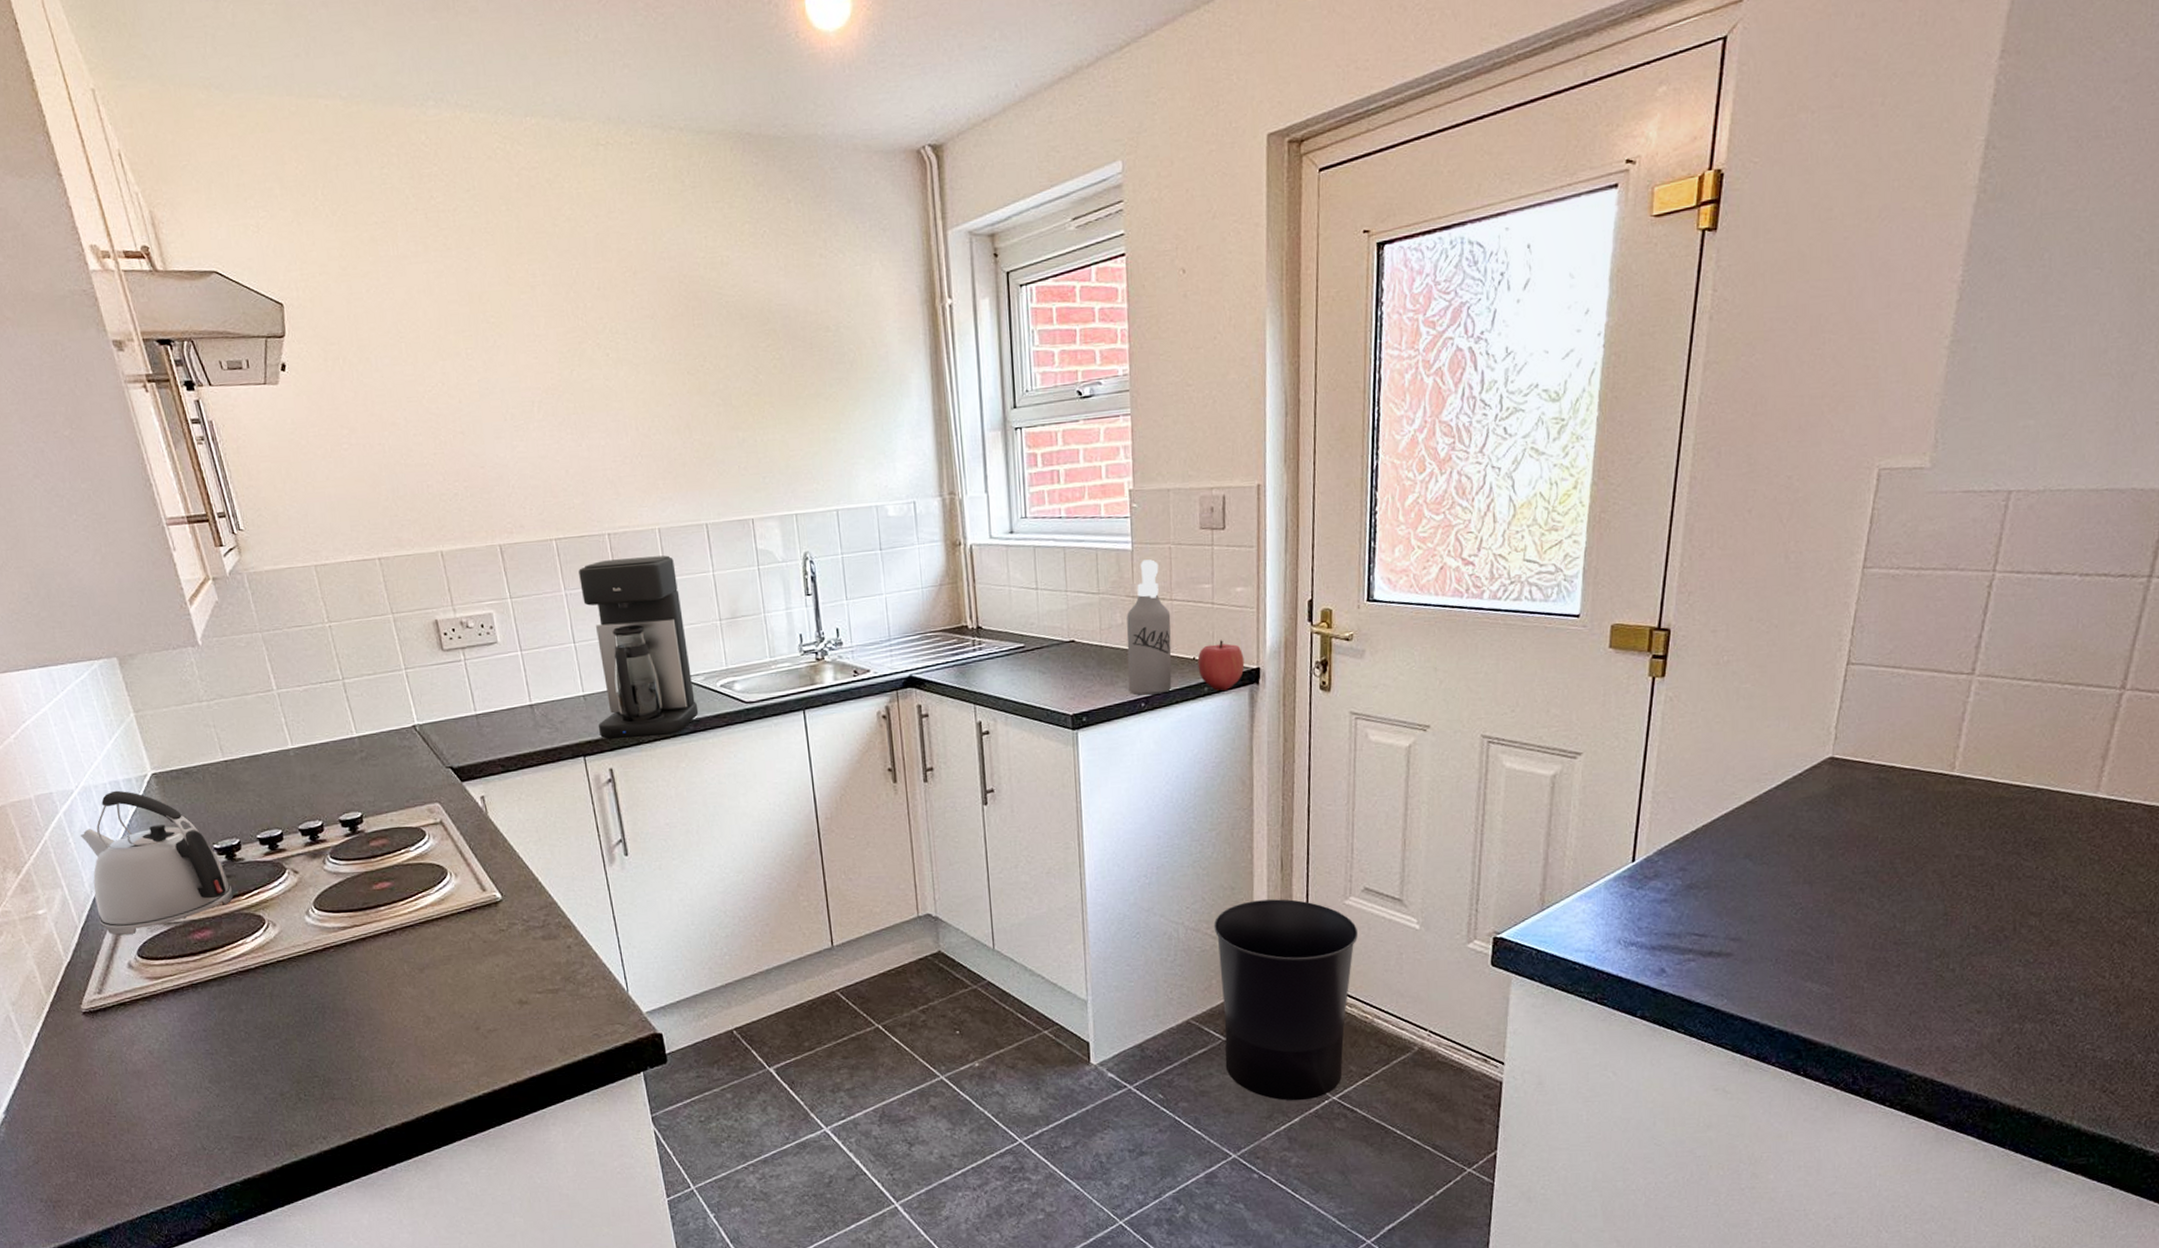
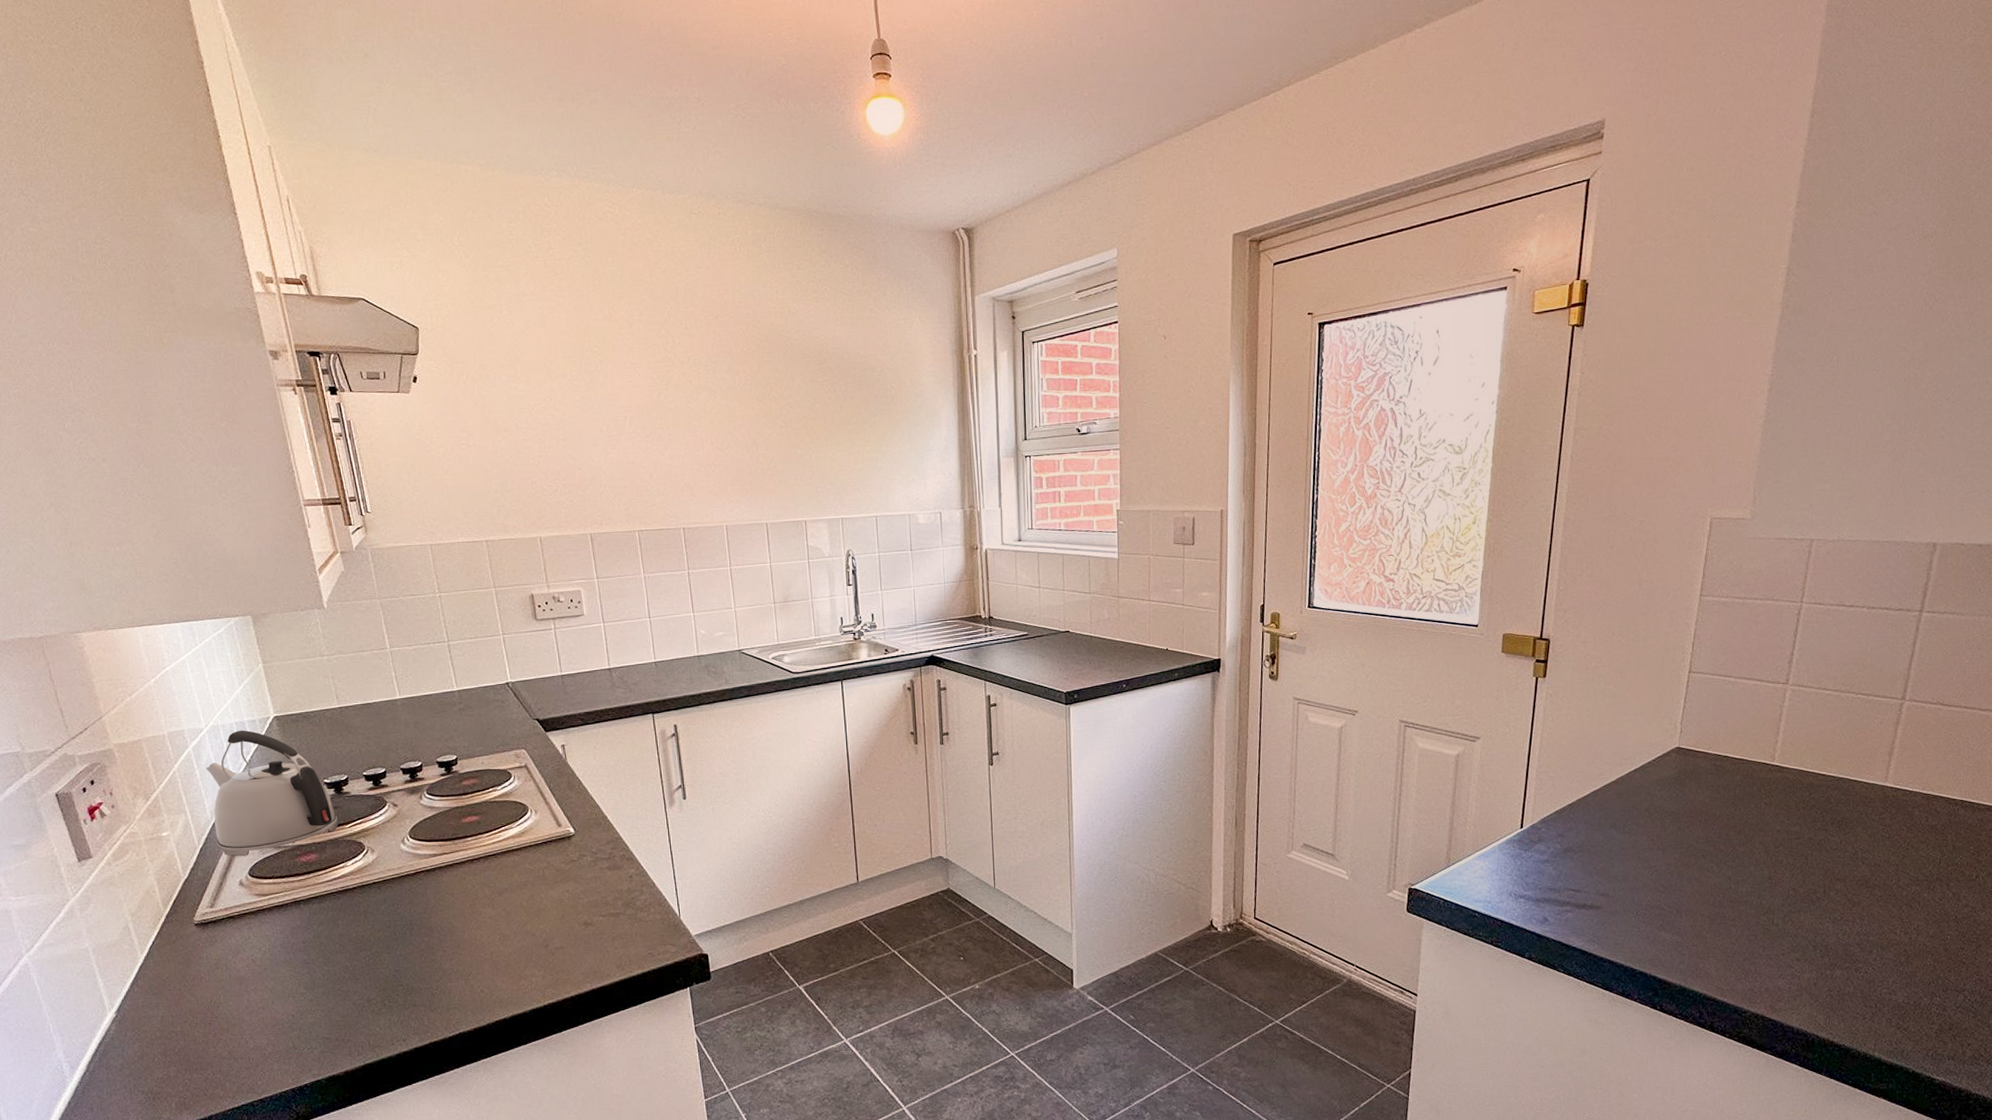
coffee maker: present [579,555,699,739] -> none [656,548,753,700]
spray bottle: present [1126,559,1172,695] -> none [1112,567,1149,678]
fruit: present [1197,640,1245,691] -> none [1170,635,1208,677]
waste bin: present [1213,899,1359,1101] -> none [1179,851,1299,1024]

